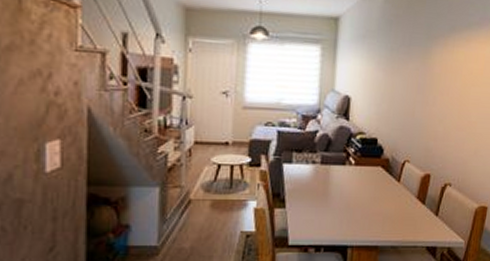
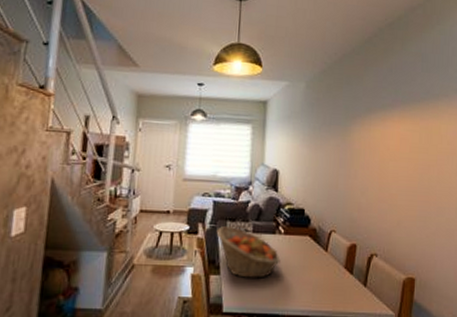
fruit basket: none [281,157,350,212] -> present [216,225,281,280]

